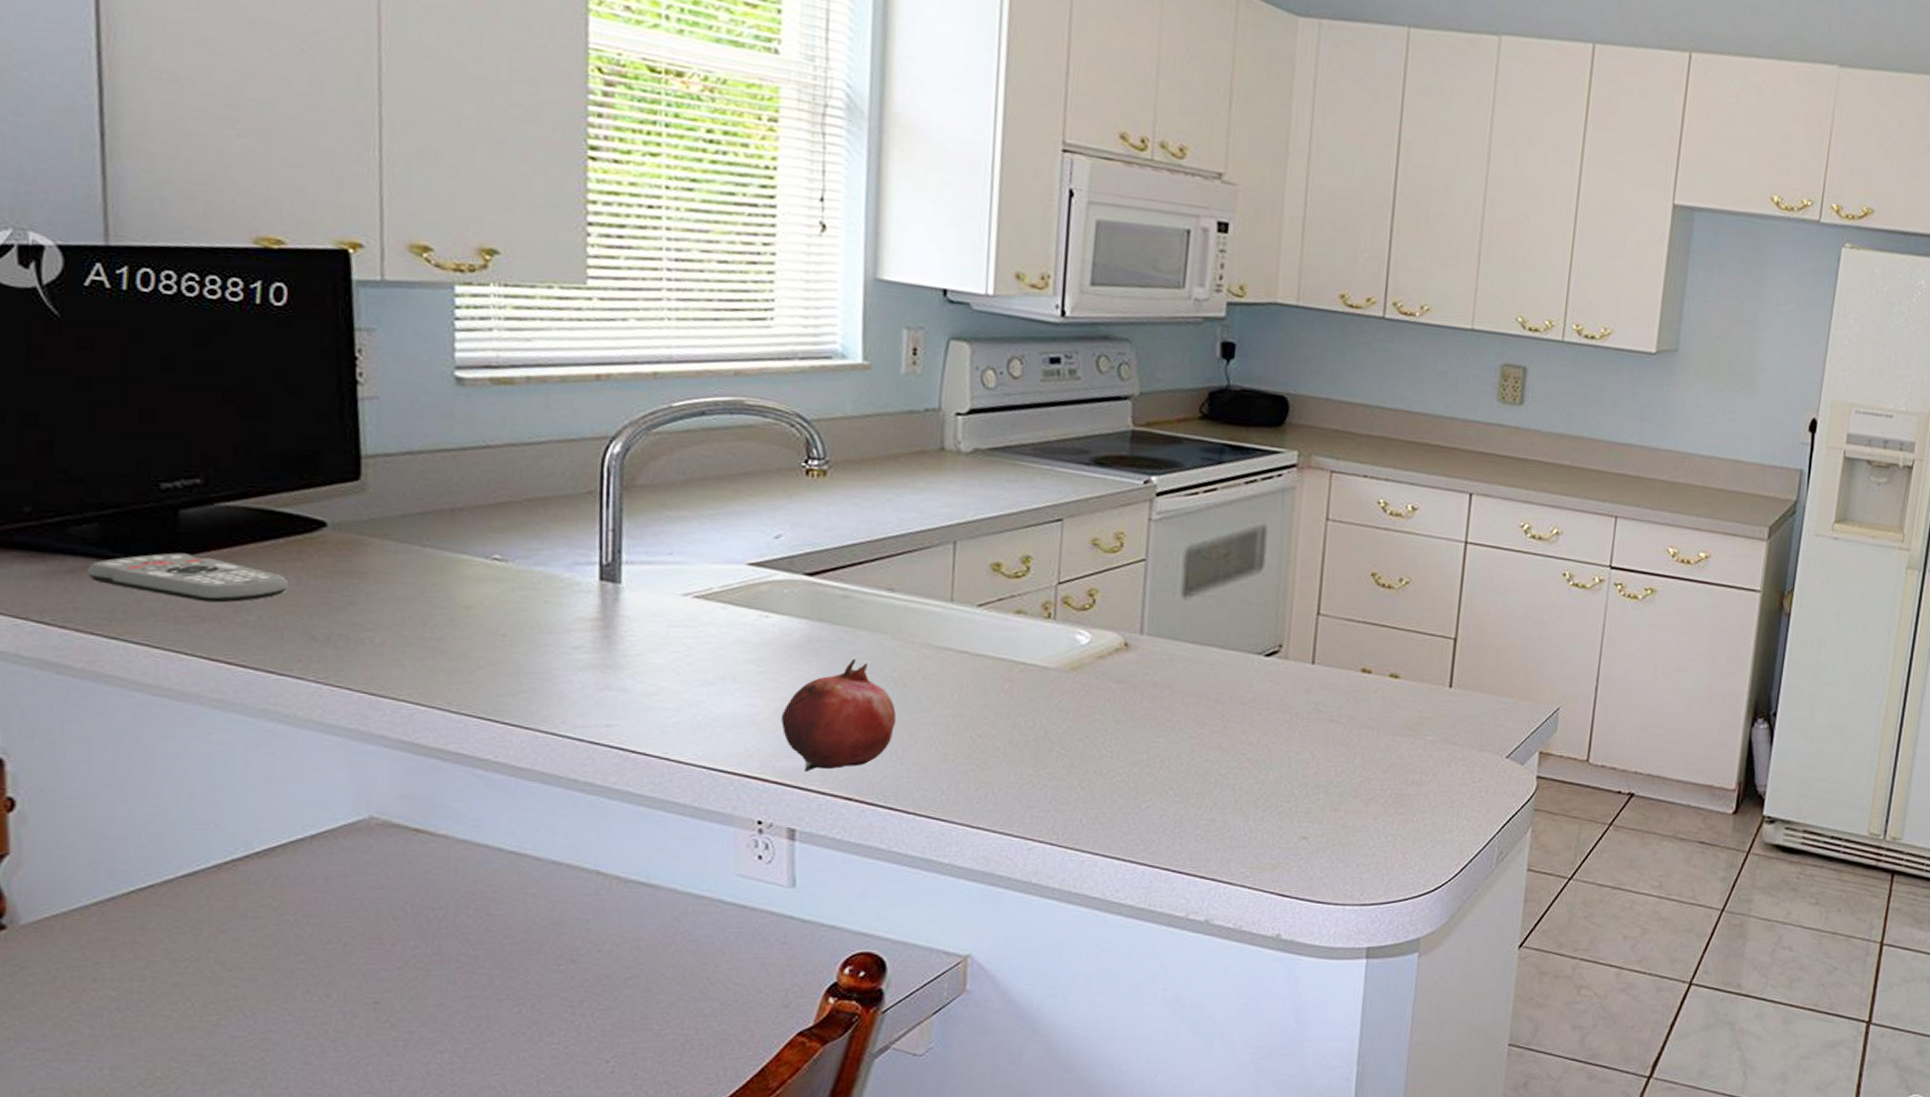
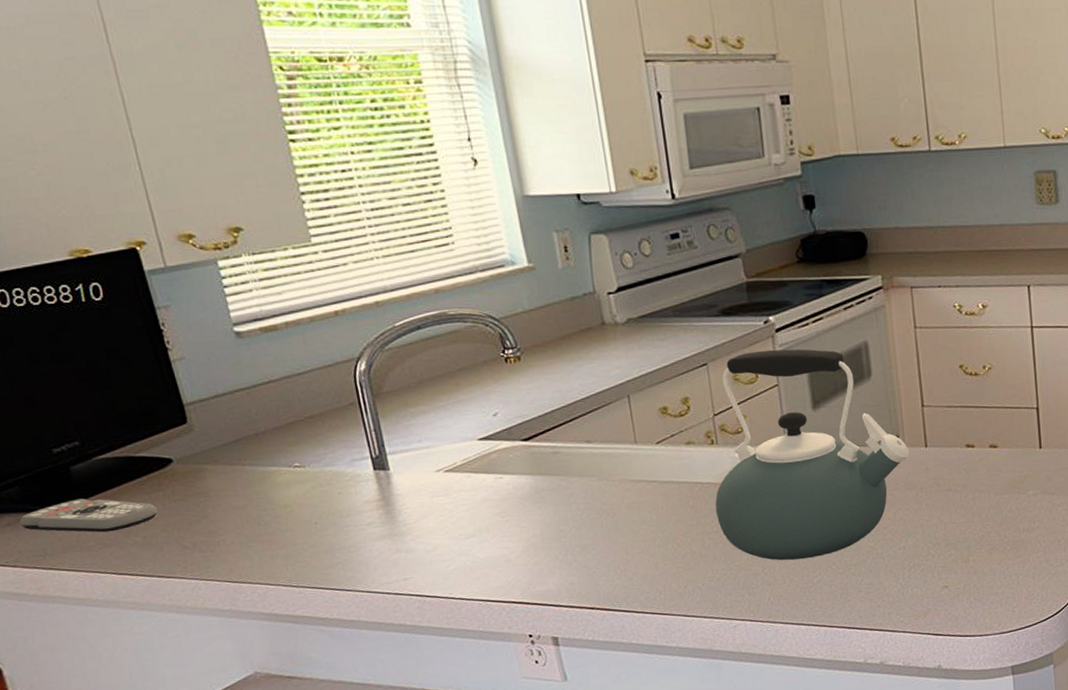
fruit: present [781,658,896,772] -> none [529,499,614,592]
kettle: none [1035,514,1292,778] -> present [715,349,910,561]

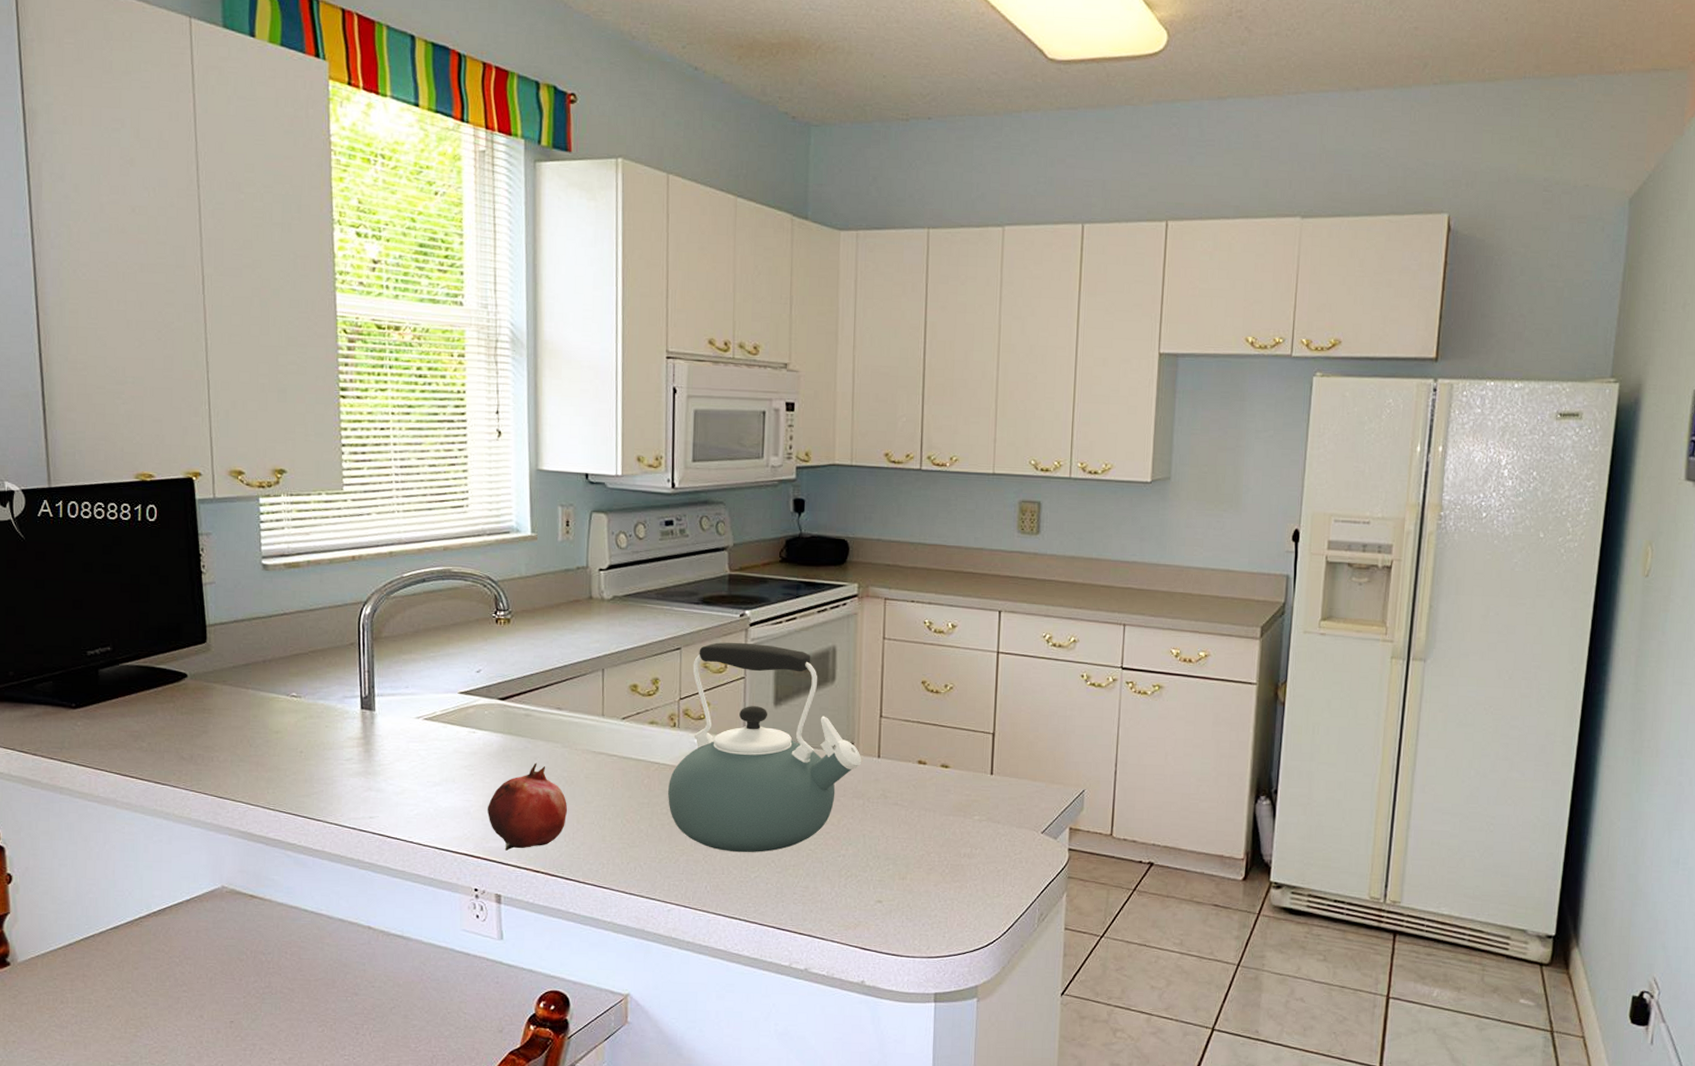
remote control: present [19,498,159,533] -> none [47,700,166,735]
fruit: none [529,499,614,592] -> present [488,762,567,851]

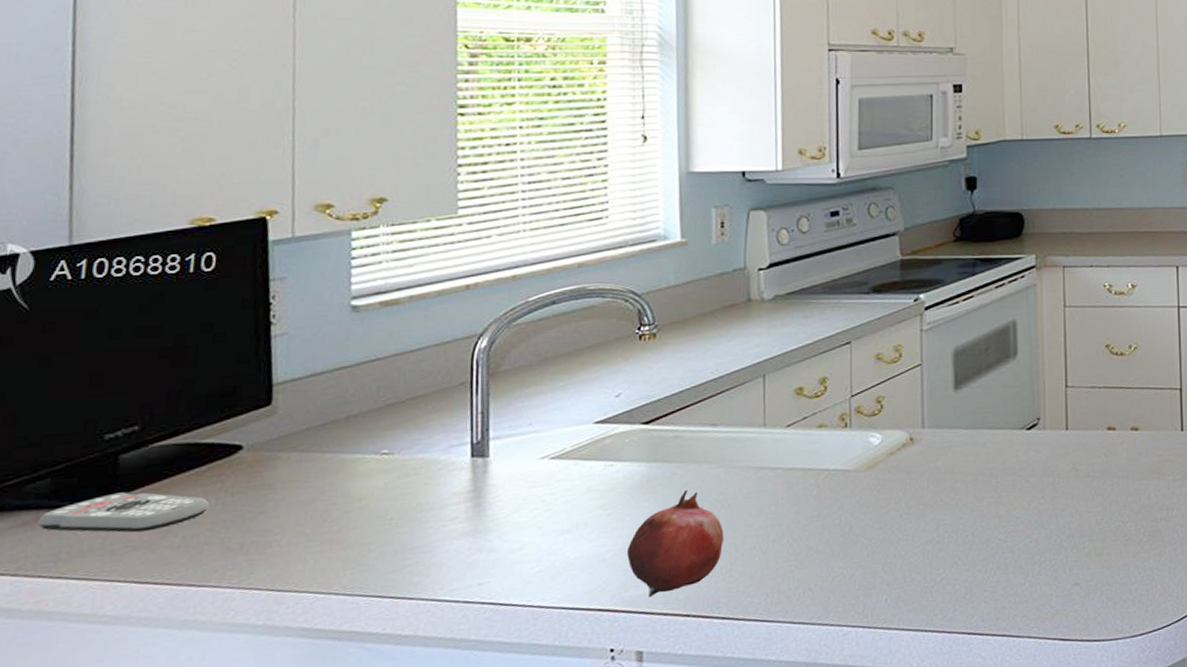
remote control: none [47,700,166,735] -> present [38,492,210,533]
kettle: present [668,642,862,853] -> none [840,327,1050,556]

